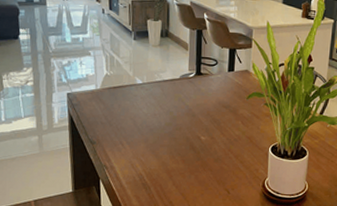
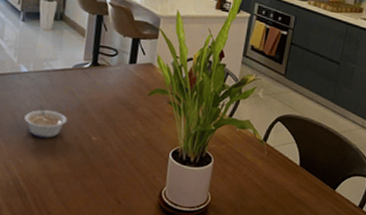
legume: none [143,111,179,140] -> present [24,104,67,138]

